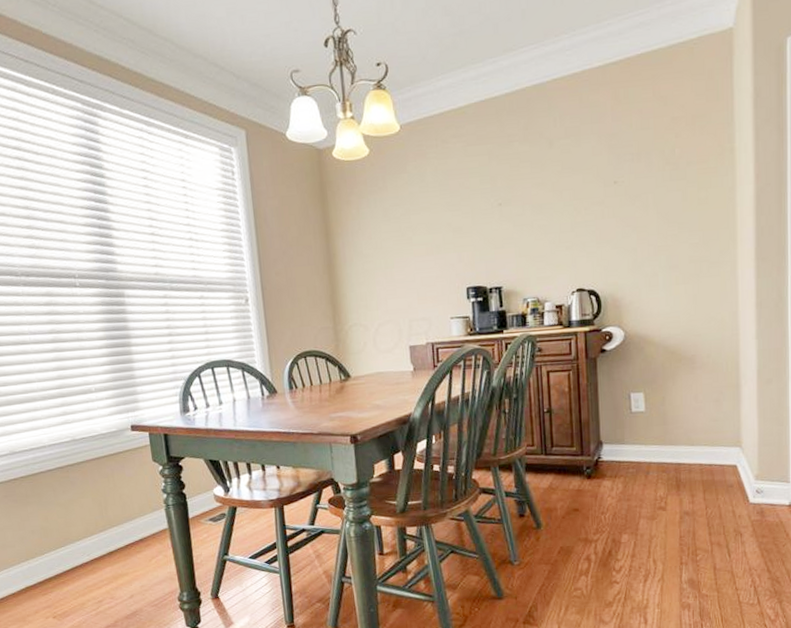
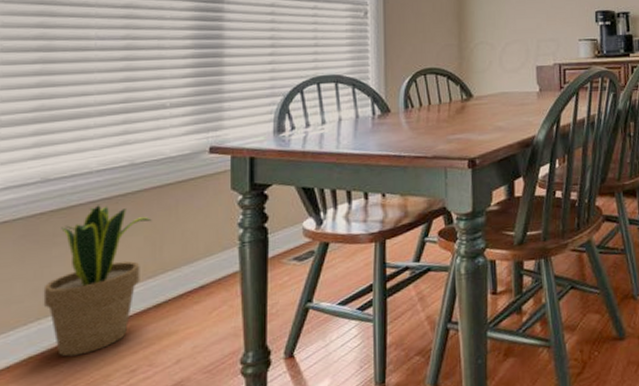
potted plant: none [26,473,96,589] -> present [43,205,152,357]

